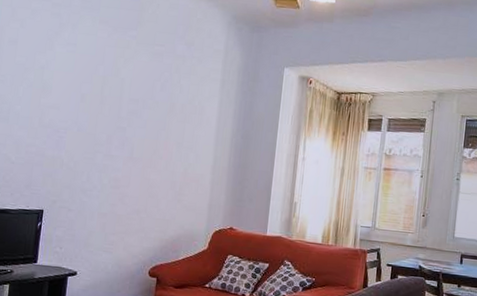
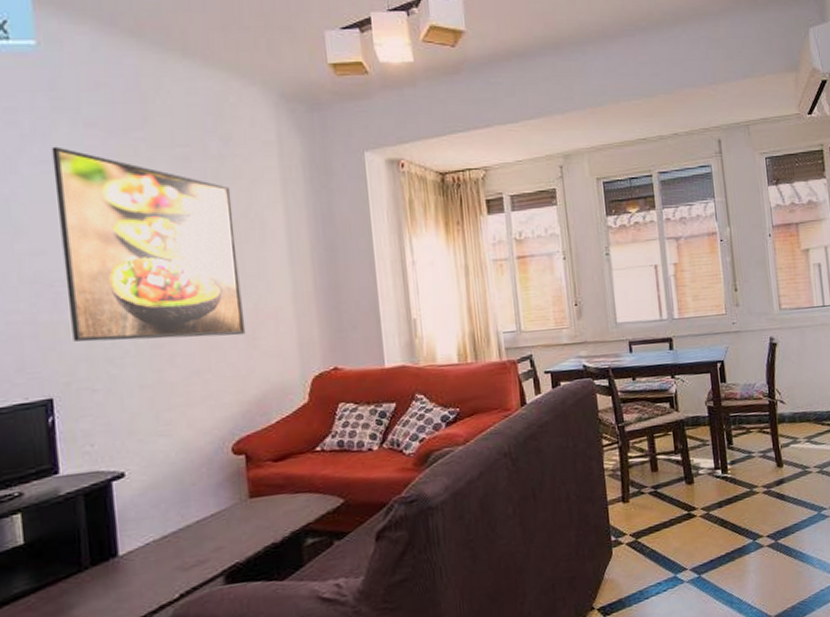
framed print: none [64,34,185,190] -> present [51,146,246,342]

